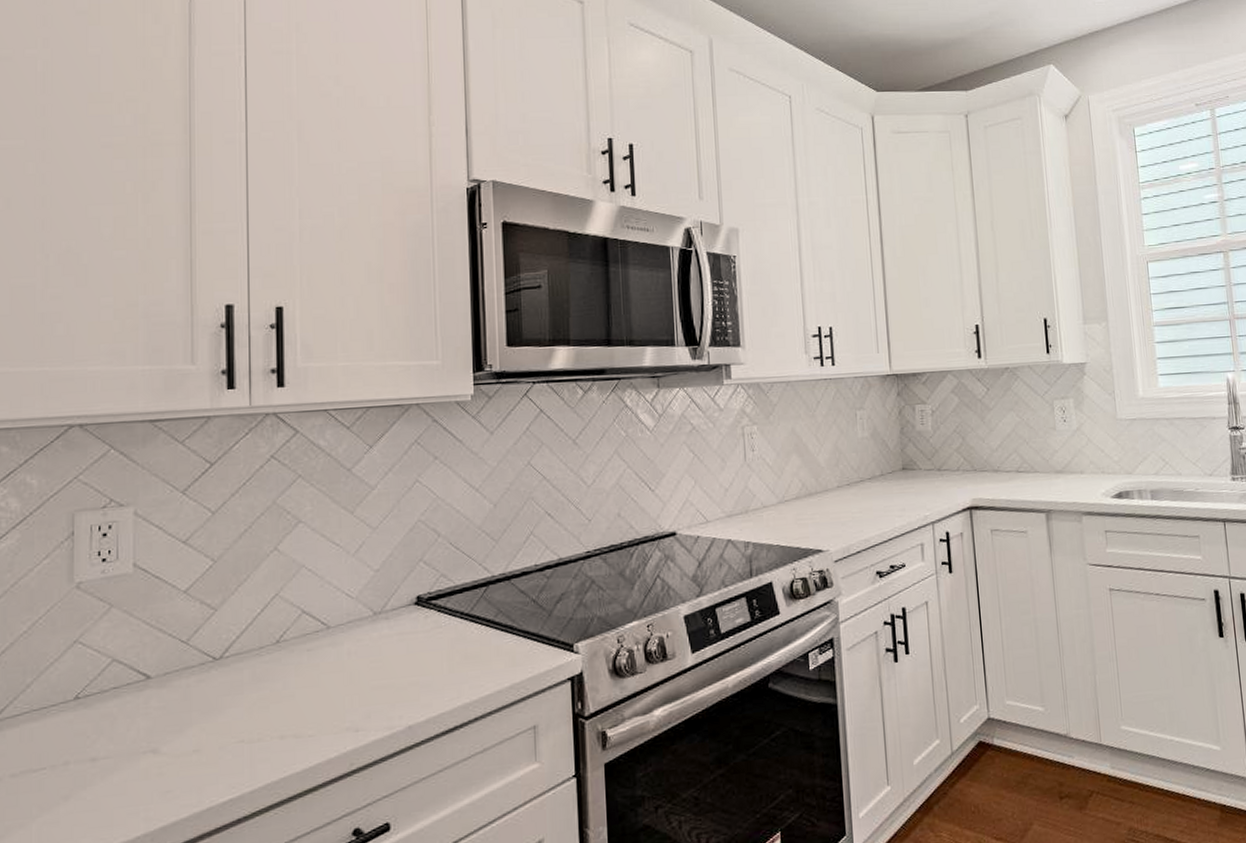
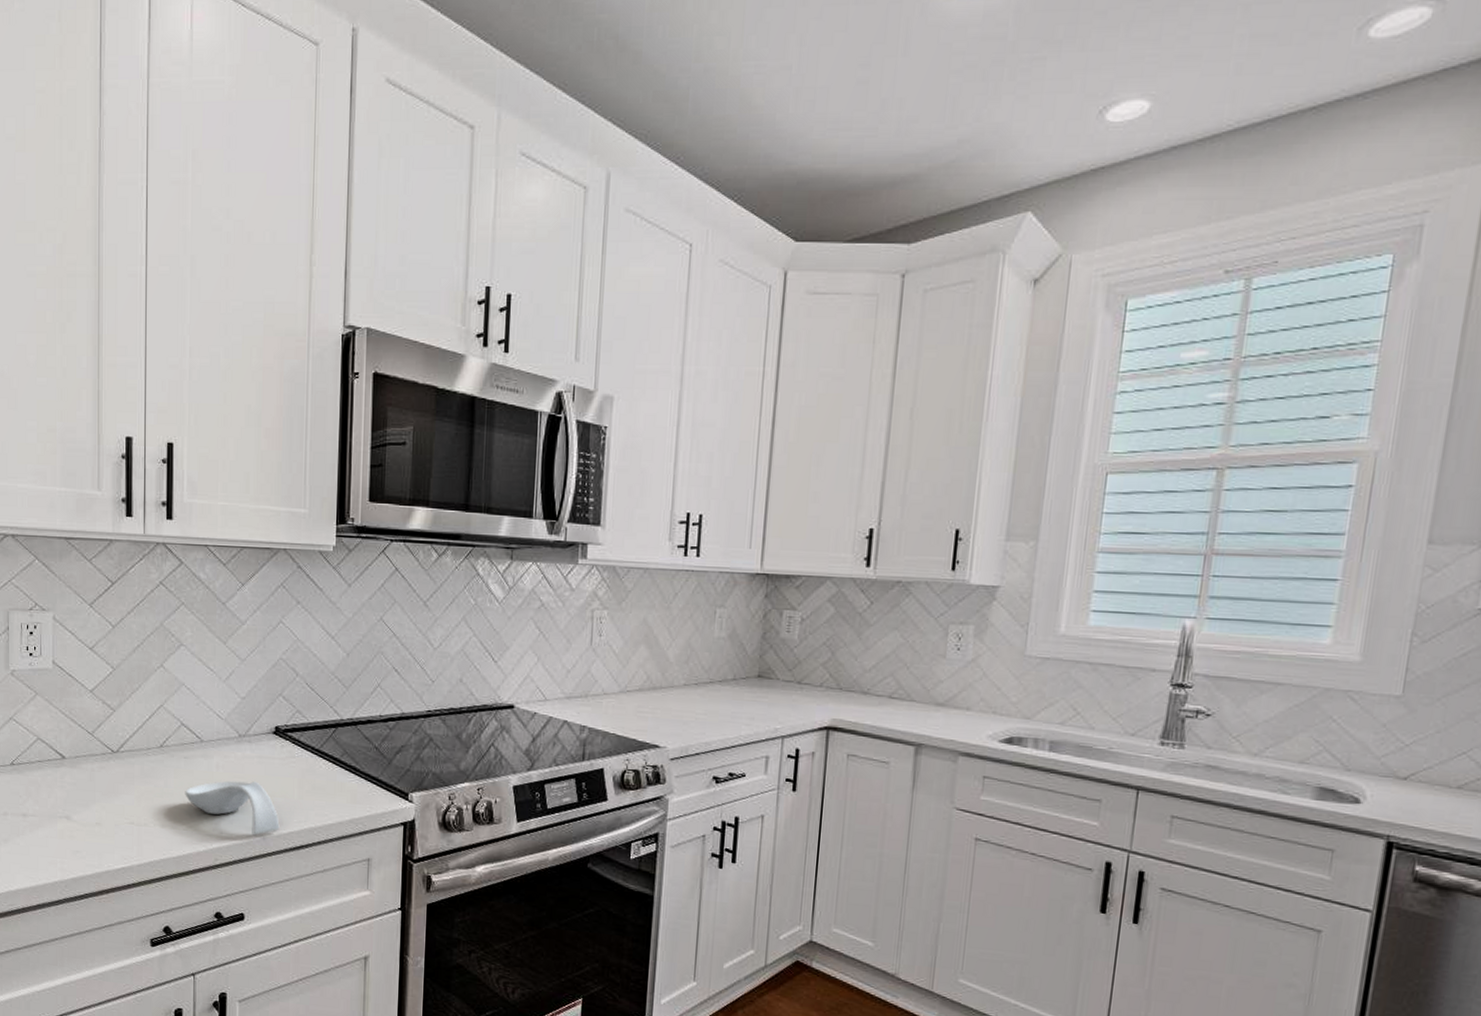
spoon rest: none [309,662,428,726] -> present [185,780,280,836]

